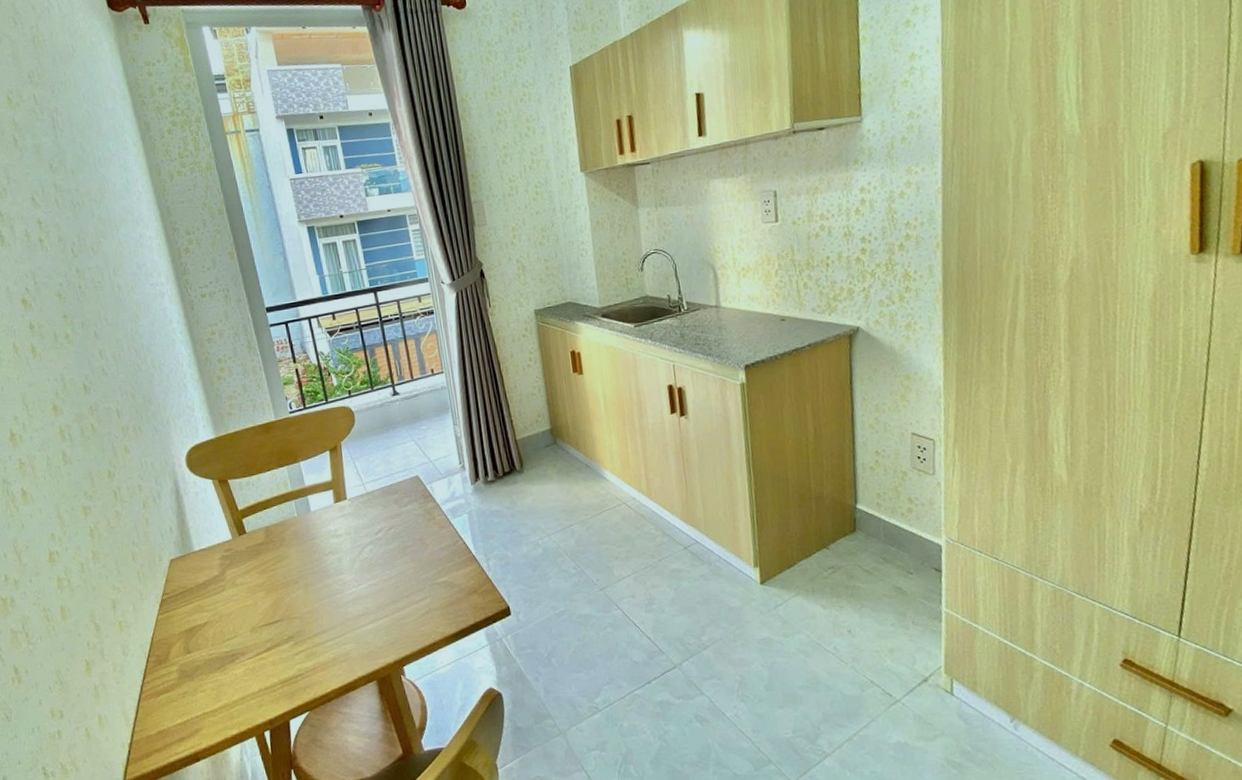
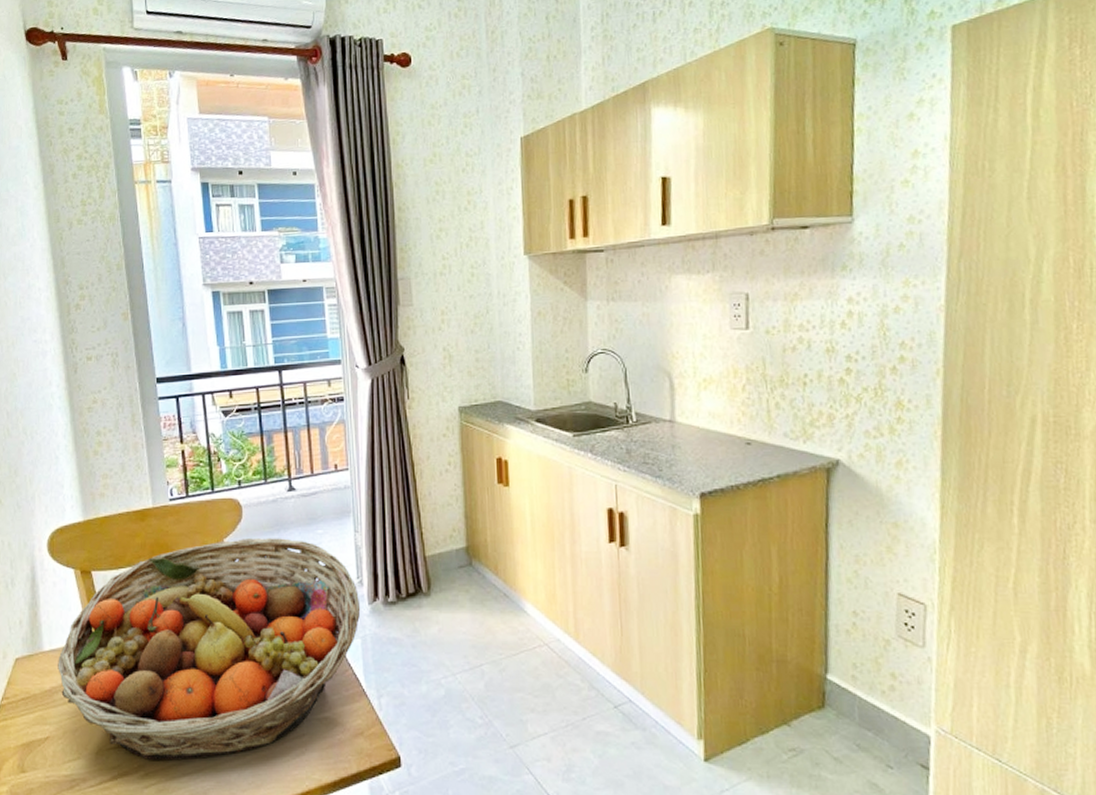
fruit basket: none [207,436,465,632] -> present [58,538,361,761]

